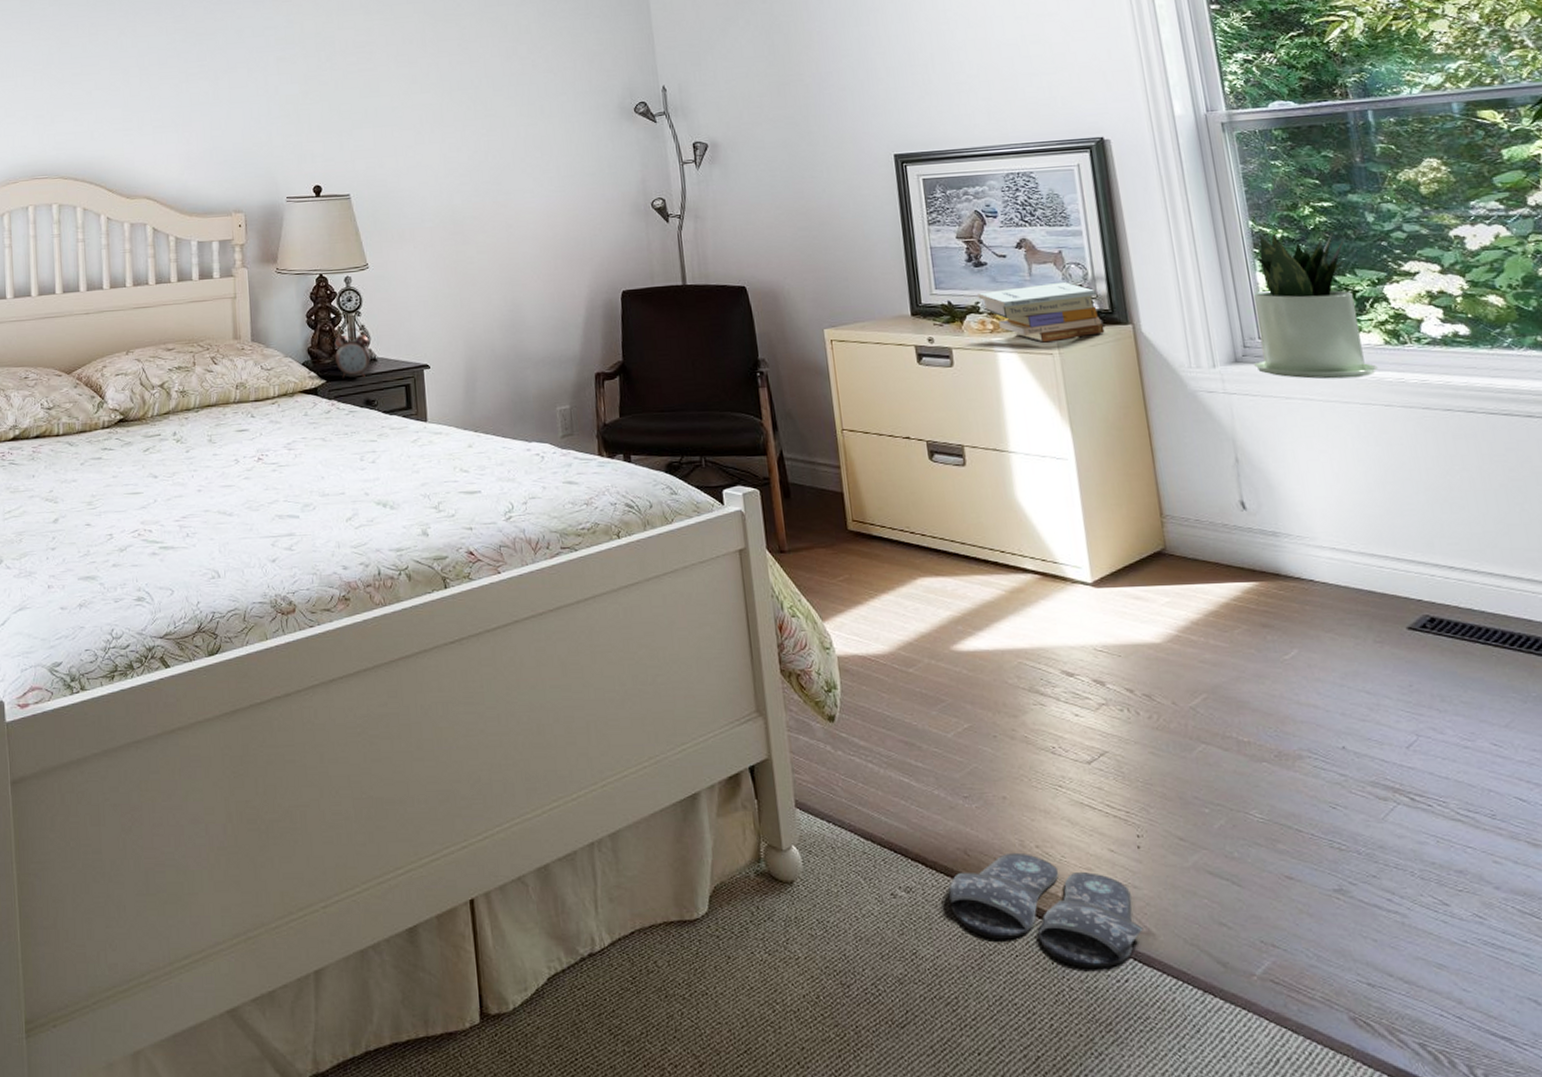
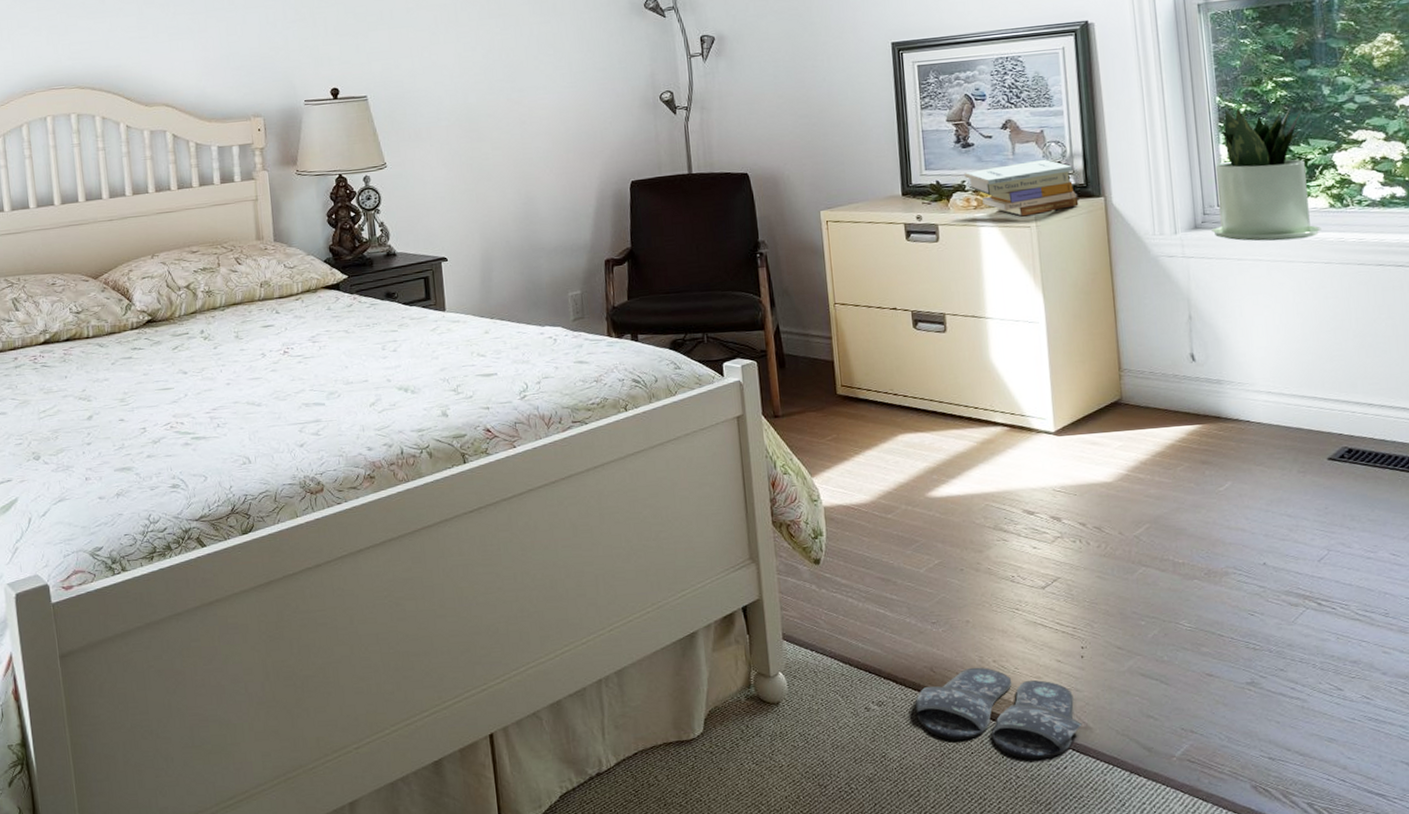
alarm clock: present [334,328,371,378] -> none [355,225,390,273]

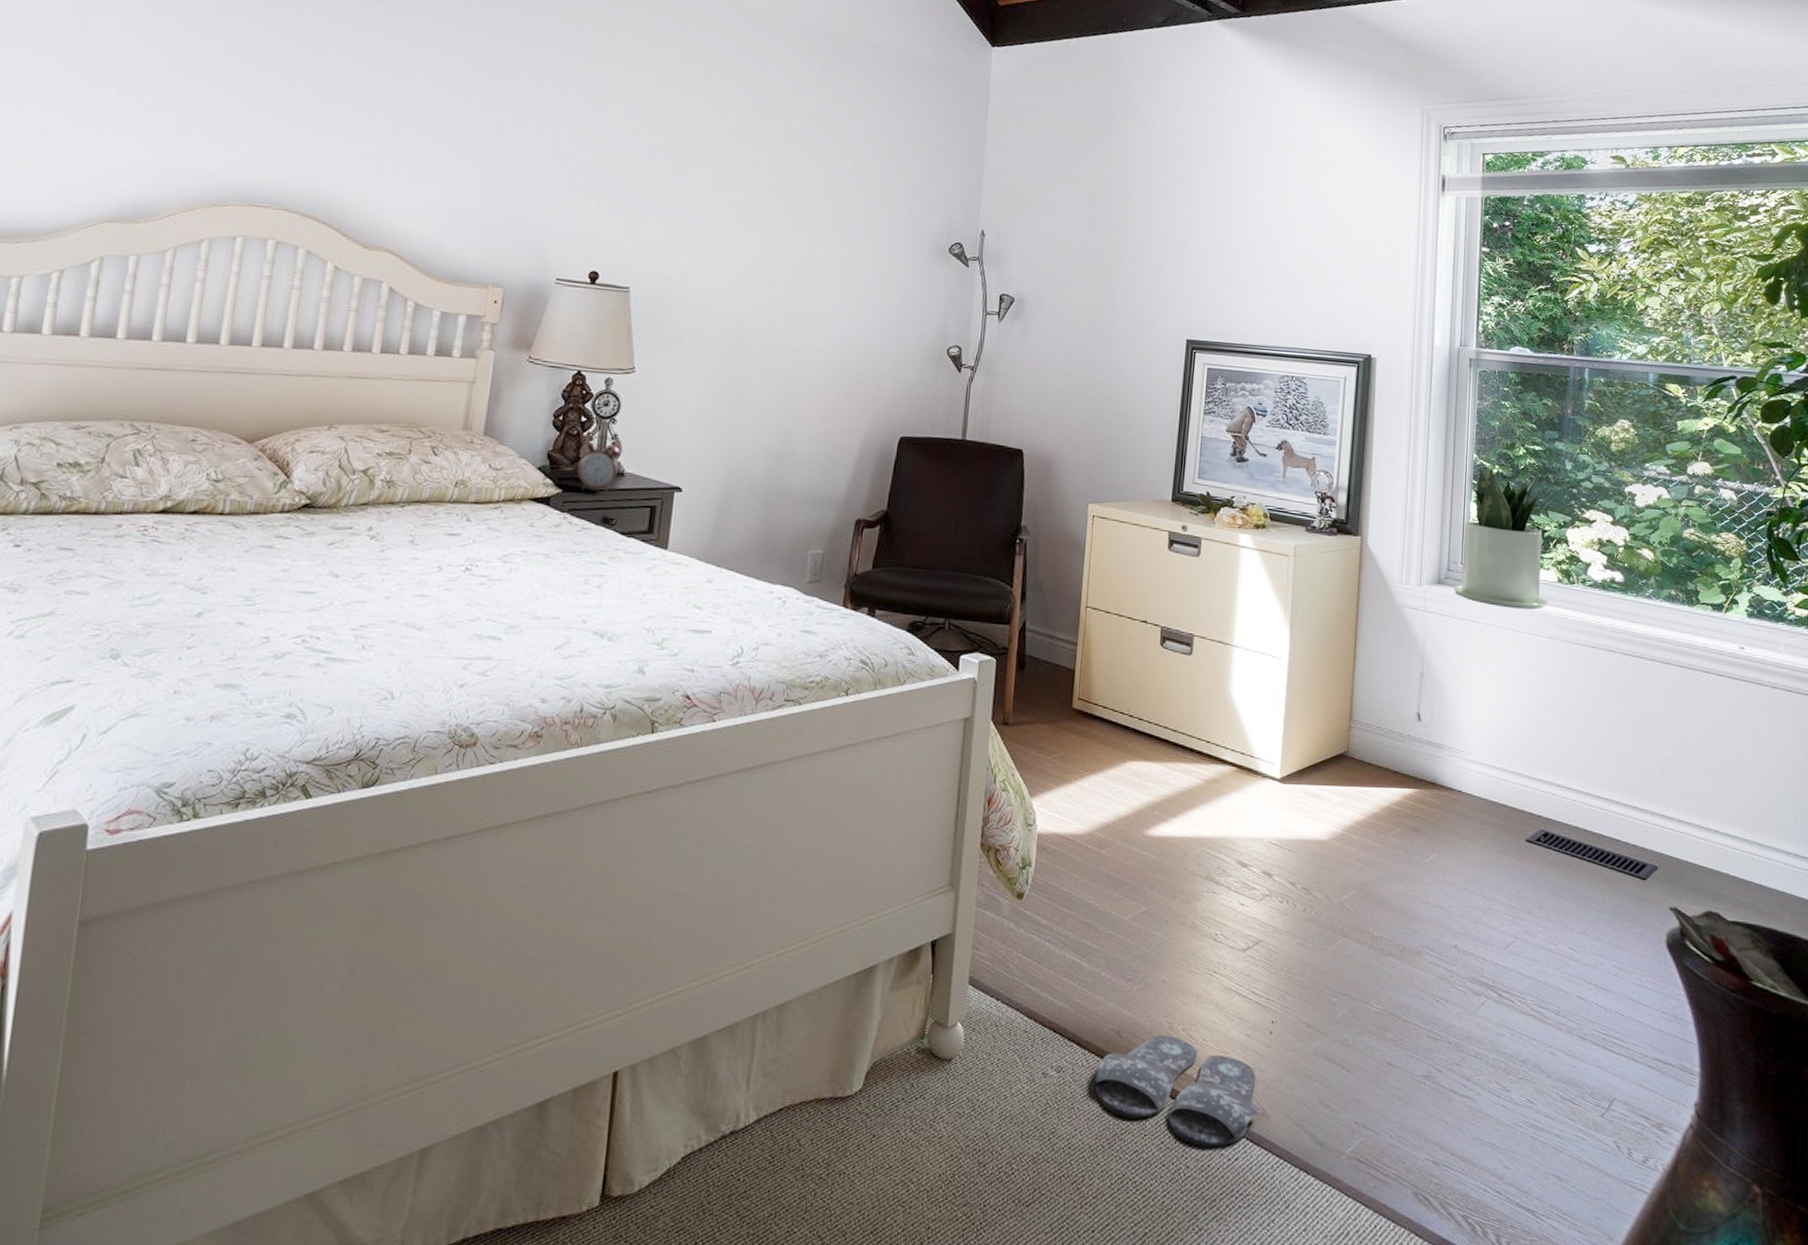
alarm clock: none [355,225,390,273] -> present [577,436,620,493]
books: present [964,159,1079,217] -> none [1234,487,1337,544]

